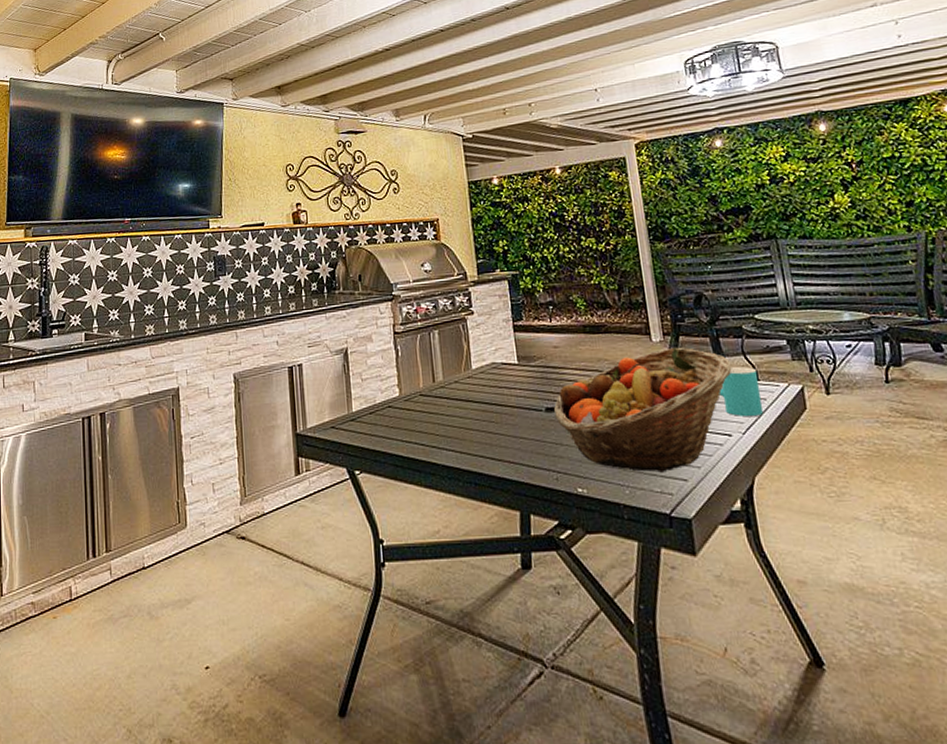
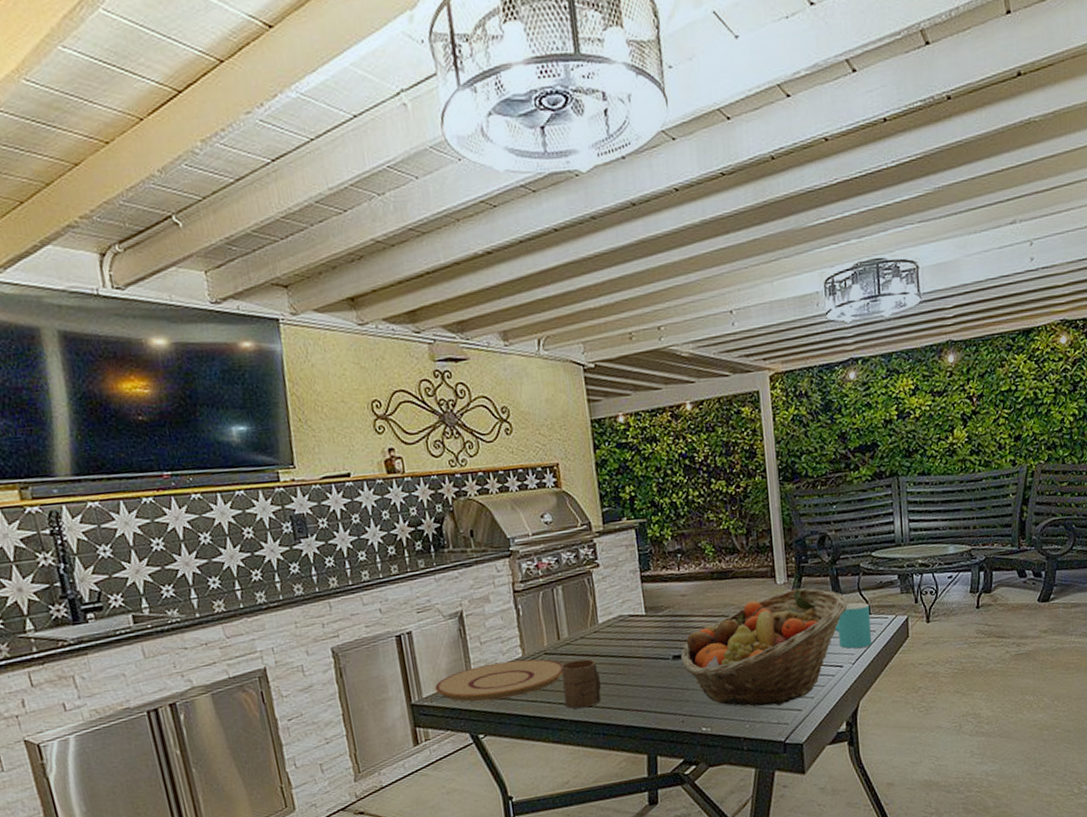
plate: none [318,398,438,437] -> present [434,659,563,702]
cup: none [435,404,474,455] -> present [561,659,602,709]

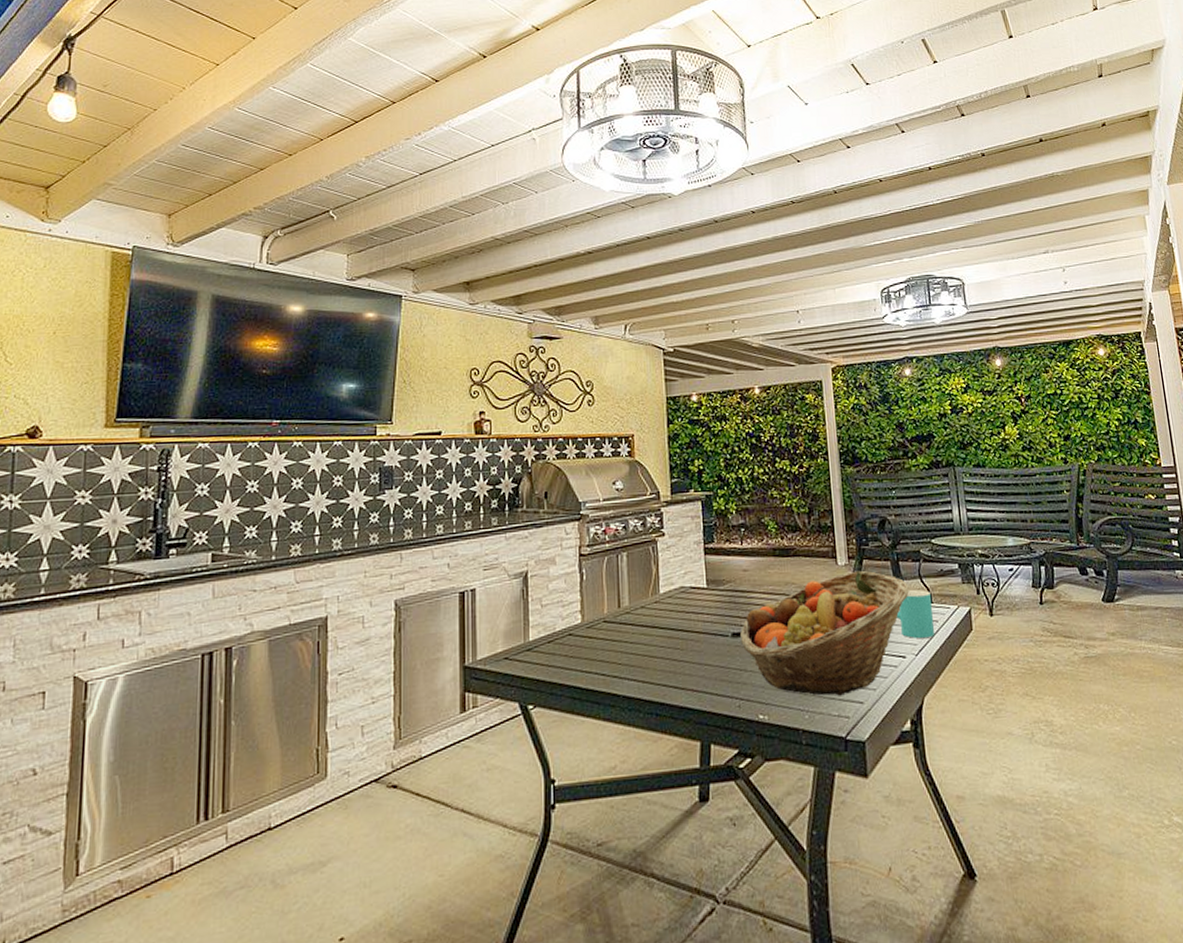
plate: present [434,659,563,702] -> none [490,626,621,669]
cup: present [561,659,602,709] -> none [618,630,658,684]

